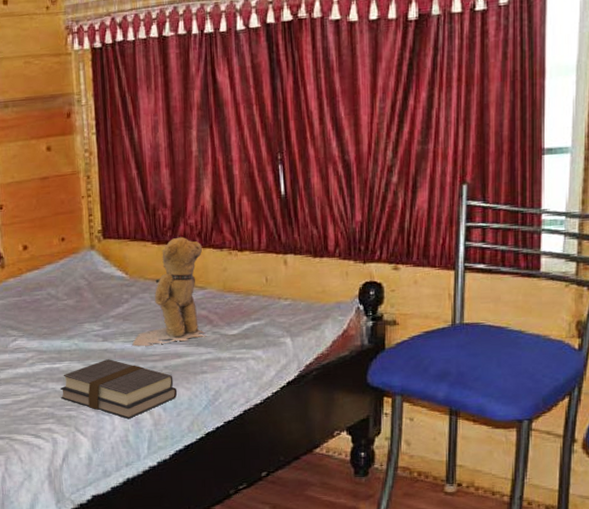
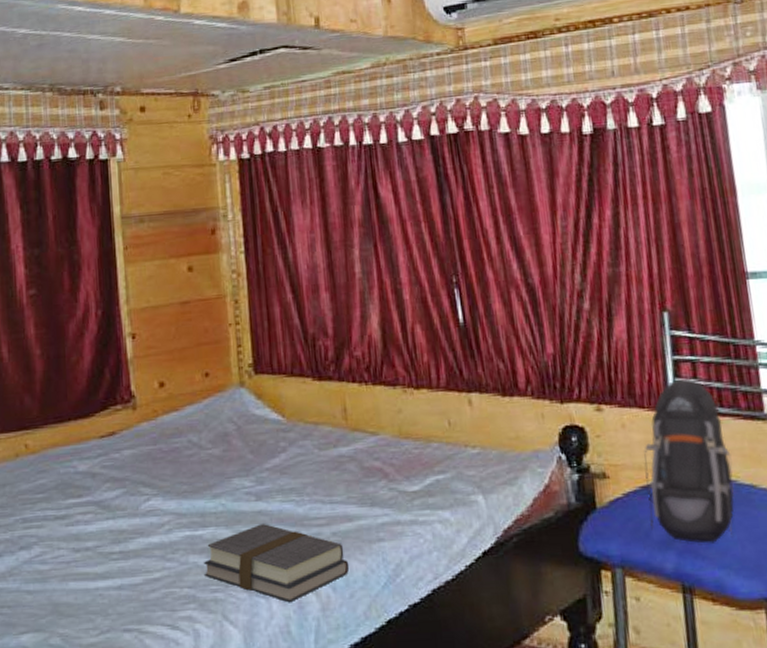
teddy bear: present [132,236,207,347] -> none [292,371,383,508]
backpack: none [429,242,506,377] -> present [644,378,734,544]

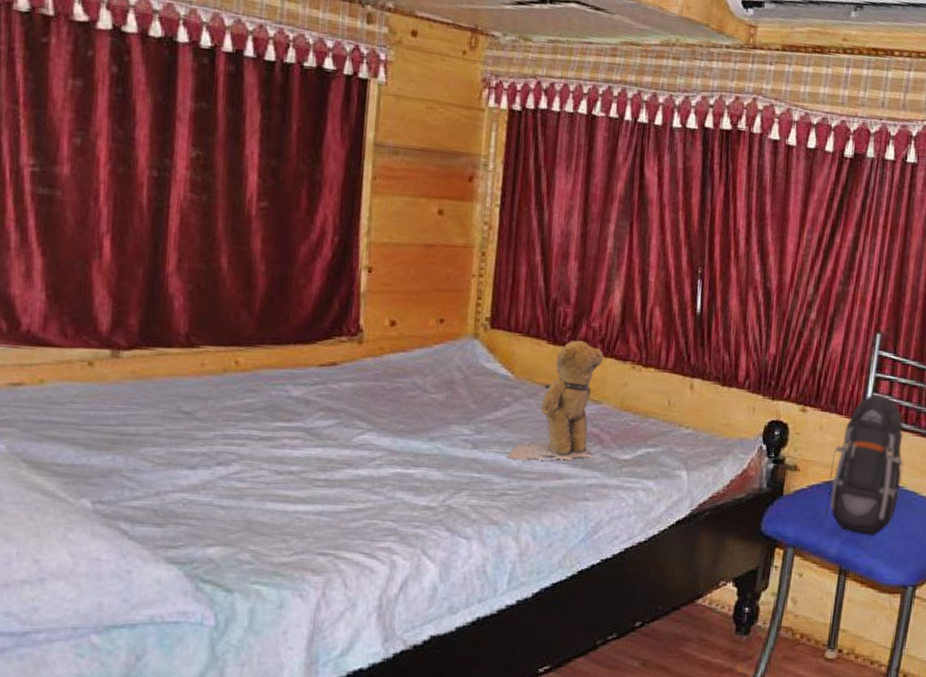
book: present [203,524,350,602] -> none [408,471,553,545]
teddy bear: none [292,371,383,508] -> present [507,340,603,462]

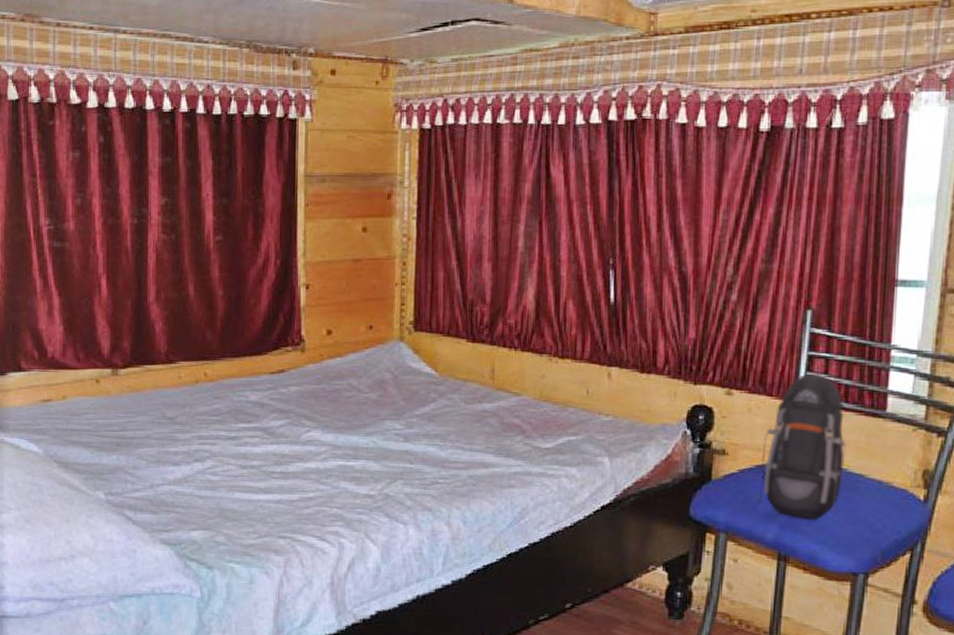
teddy bear: present [507,340,603,462] -> none [436,337,520,453]

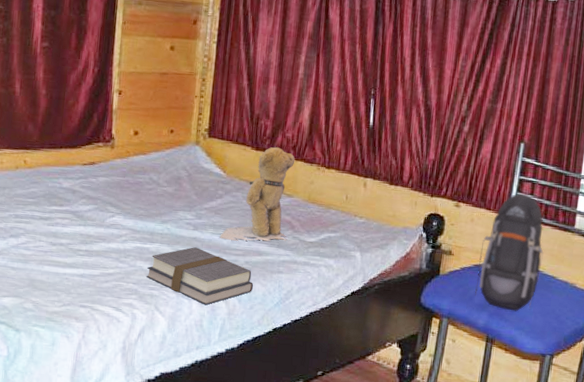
book: none [352,462,481,529] -> present [146,247,254,305]
teddy bear: none [436,337,520,453] -> present [219,147,295,242]

